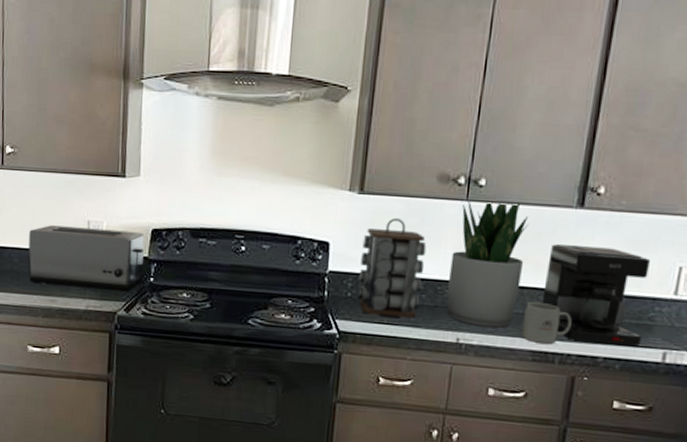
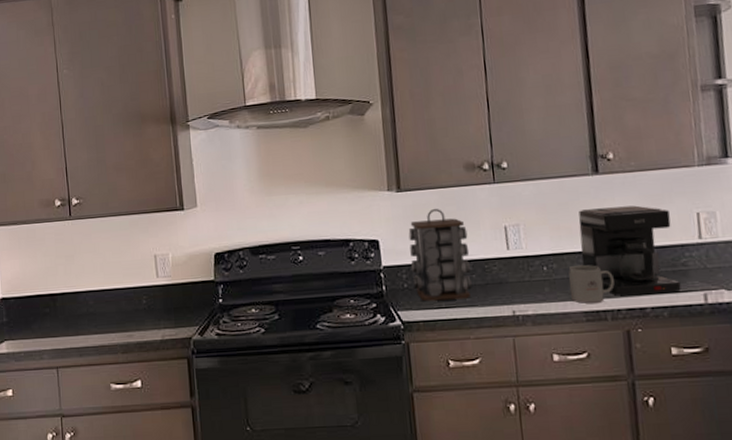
toaster: present [28,225,145,291] -> none [100,257,212,321]
planter: present [446,198,528,328] -> none [491,178,560,296]

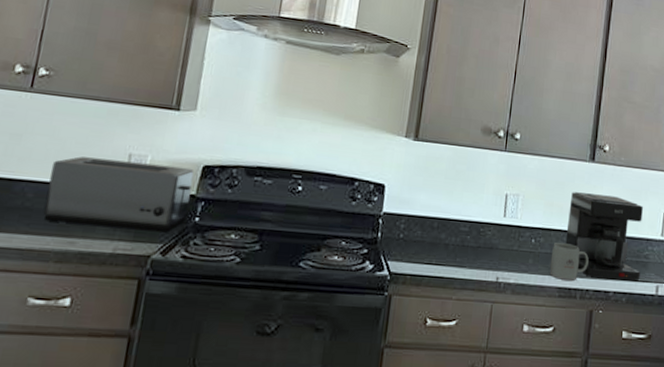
toaster: none [100,257,212,321] -> present [43,156,194,232]
spice rack: present [408,208,472,302] -> none [408,163,472,259]

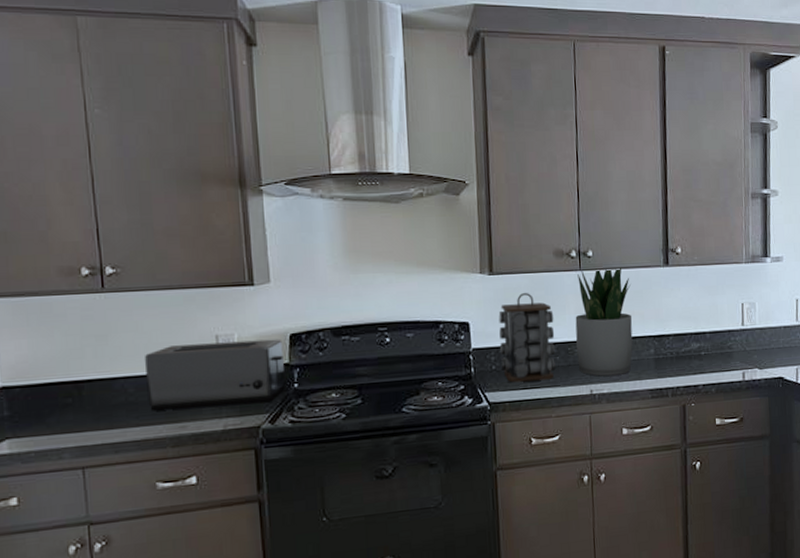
spice rack: none [408,163,472,259] -> present [498,292,556,383]
planter: none [488,149,554,266] -> present [575,267,633,377]
mug: present [549,243,589,282] -> none [639,347,676,383]
coffee maker: present [565,192,643,280] -> none [650,295,726,375]

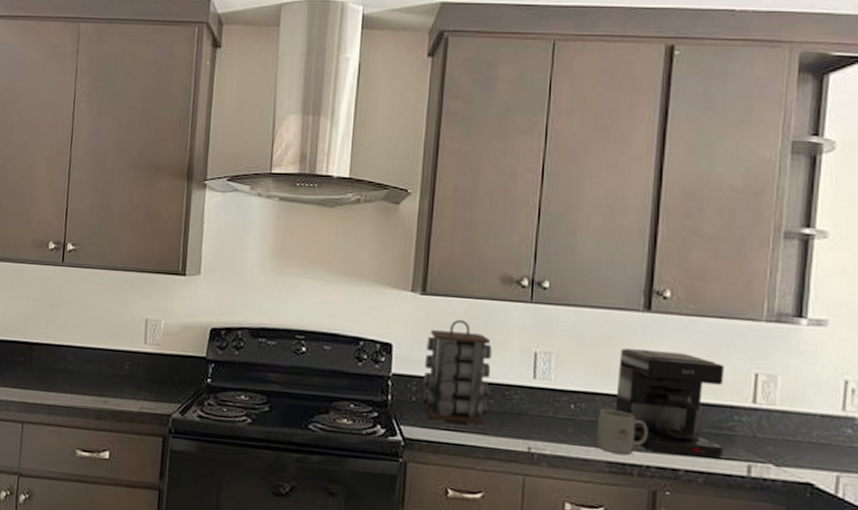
toaster: present [144,338,286,411] -> none [81,323,203,393]
planter: present [575,267,633,377] -> none [515,300,596,436]
mug: none [639,347,676,383] -> present [595,409,648,456]
coffee maker: none [650,295,726,375] -> present [615,348,724,458]

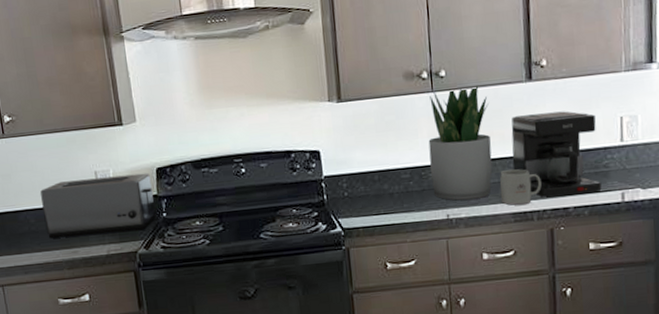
toaster: none [81,323,203,393] -> present [39,172,156,239]
spice rack: present [421,319,492,425] -> none [348,117,409,209]
planter: none [515,300,596,436] -> present [428,86,492,201]

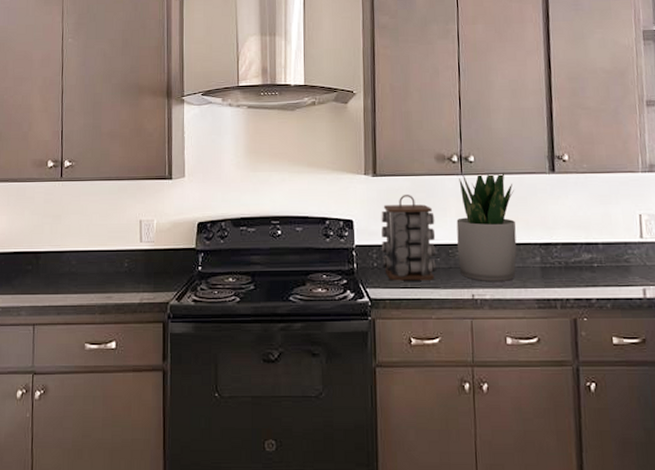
toaster: present [39,172,156,239] -> none [85,226,192,282]
spice rack: none [348,117,409,209] -> present [381,194,436,281]
mug: present [499,169,542,206] -> none [523,256,565,292]
coffee maker: present [511,111,602,197] -> none [535,204,623,286]

